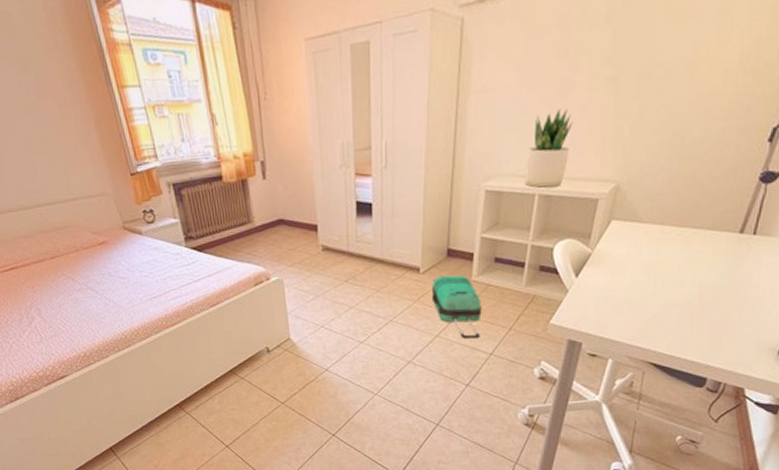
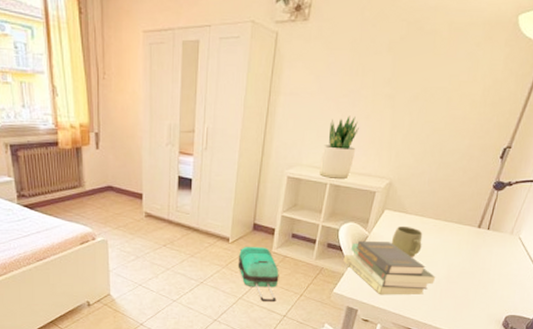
books: none [560,259,684,323] -> present [343,240,436,295]
mug: none [621,237,664,276] -> present [391,225,423,257]

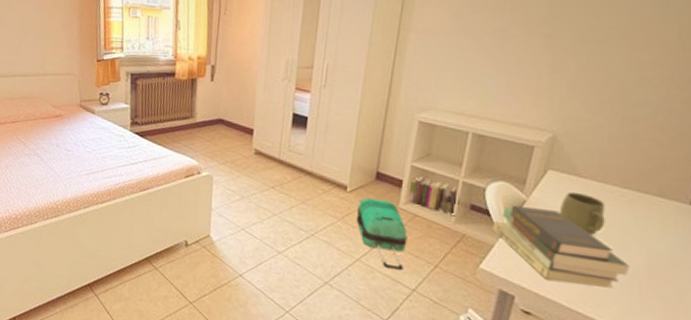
books: none [279,223,319,254] -> present [408,175,460,217]
planter: present [319,115,359,179] -> none [459,56,508,128]

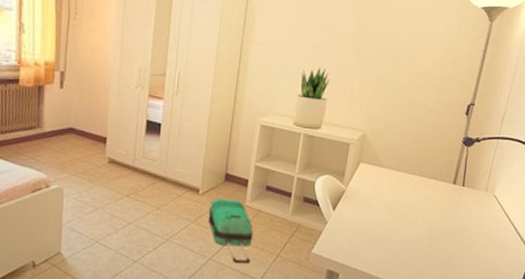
books: present [408,175,460,217] -> none [253,174,295,209]
planter: none [459,56,508,128] -> present [293,67,330,129]
books: present [492,205,631,288] -> none [321,194,418,256]
mug: present [559,191,606,235] -> none [369,180,400,214]

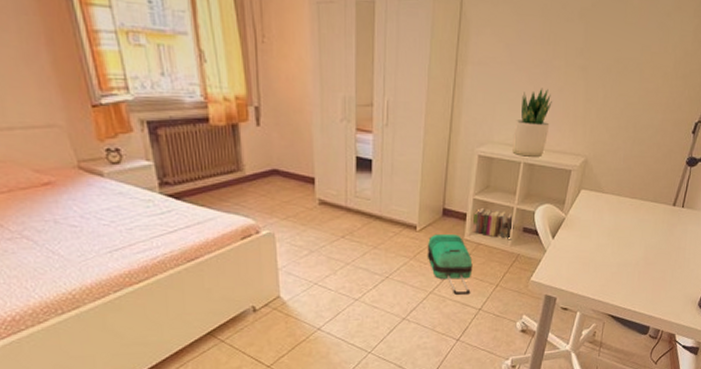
books: none [253,174,295,209] -> present [472,207,514,240]

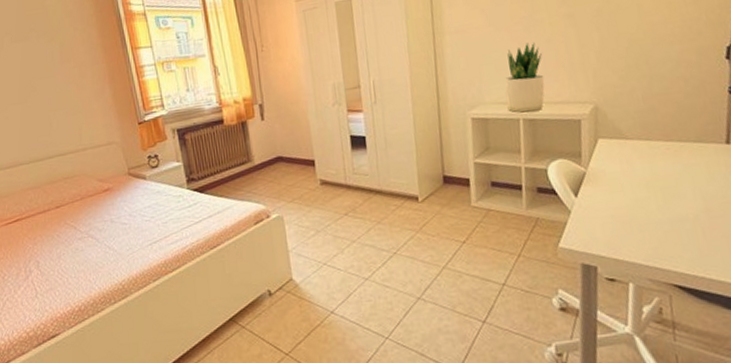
suitcase: present [427,233,473,296] -> none [432,202,490,270]
books: present [472,207,514,240] -> none [477,170,527,203]

